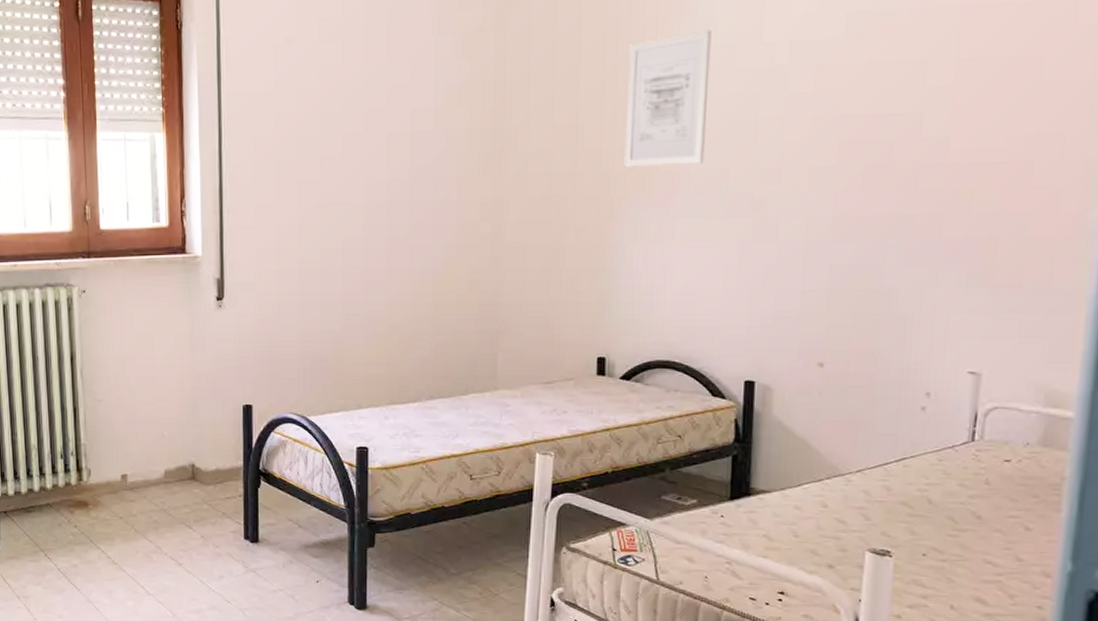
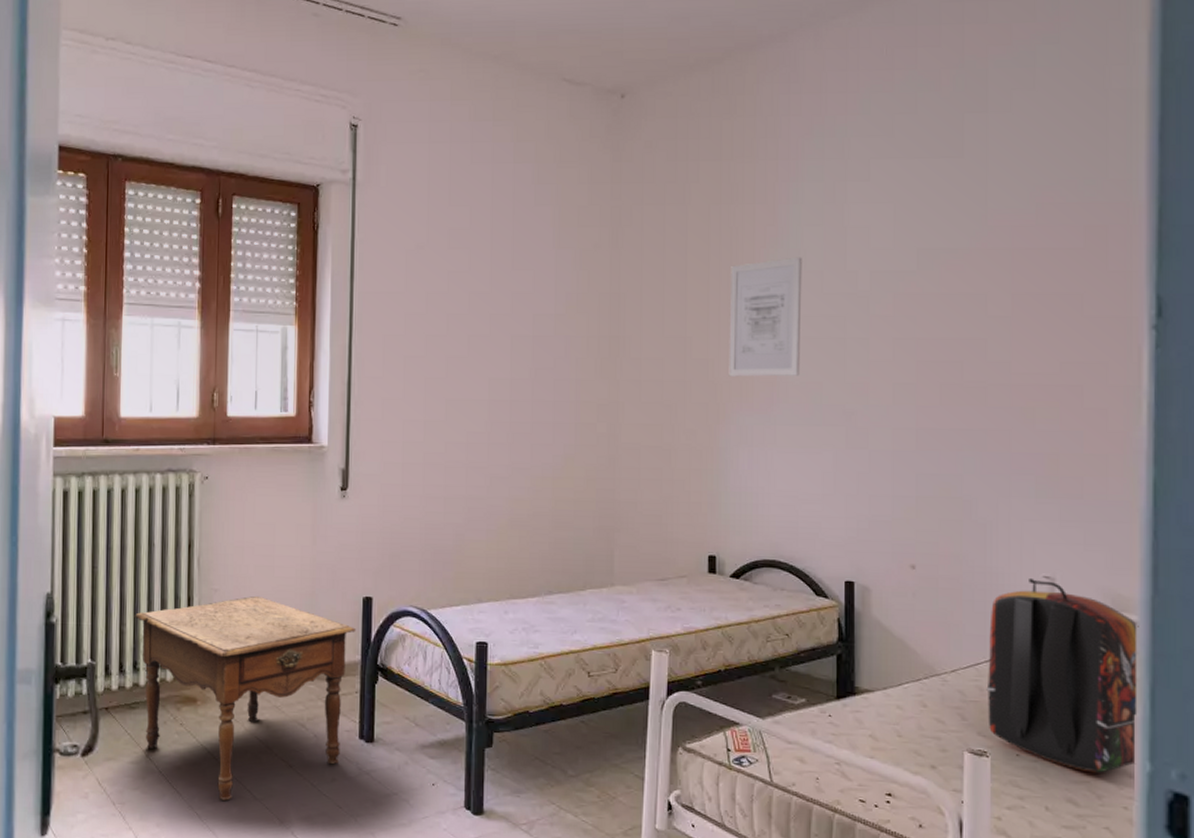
side table: none [24,406,237,595] -> present [134,596,355,800]
backpack: none [893,373,1074,573] -> present [986,577,1139,773]

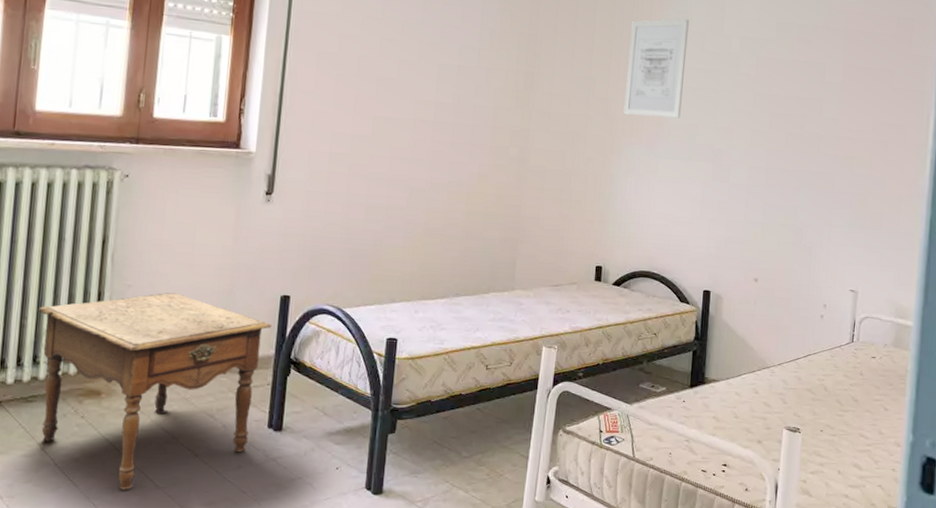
backpack: present [986,577,1139,773] -> none [802,290,913,443]

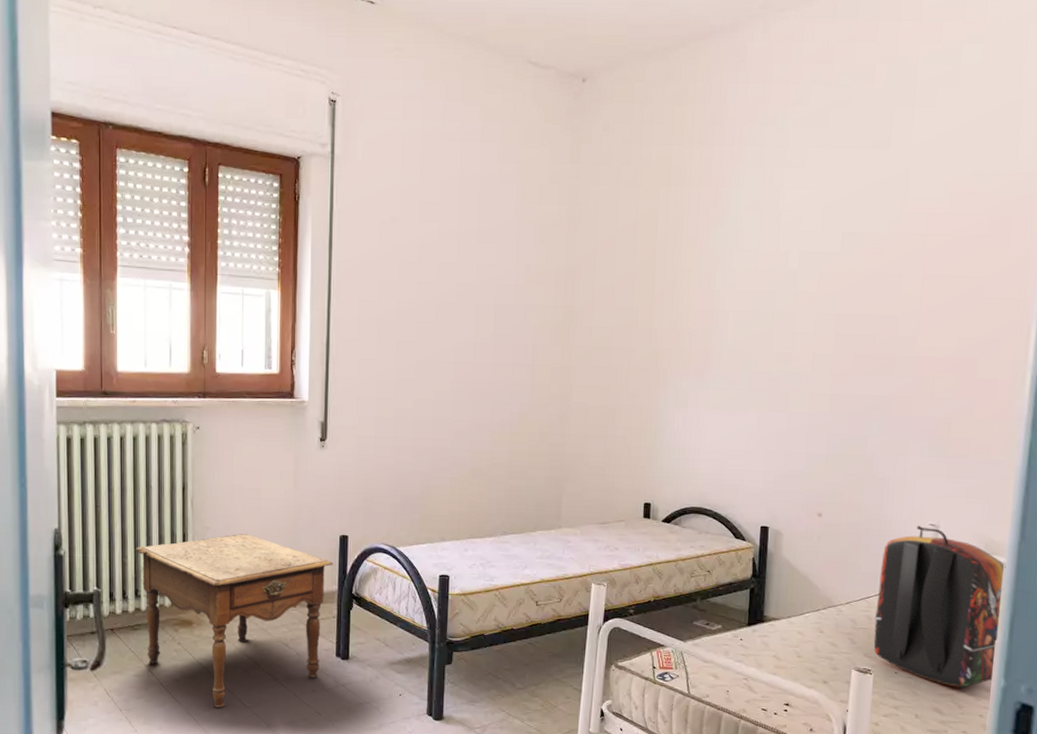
wall art: present [623,19,689,118] -> none [669,237,740,346]
backpack: none [802,290,913,443] -> present [873,525,1006,688]

